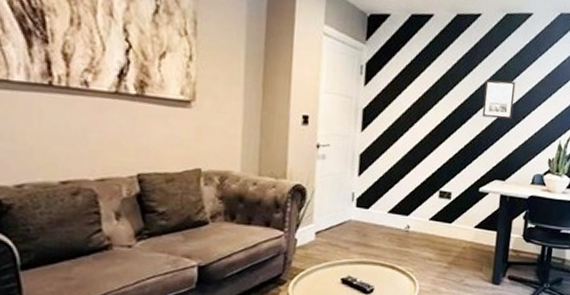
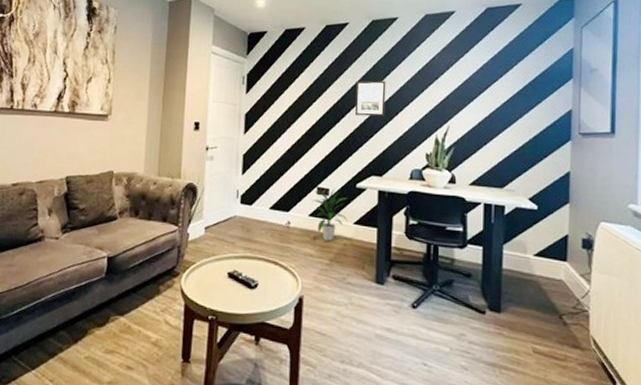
indoor plant: none [433,192,470,244] -> present [311,189,348,241]

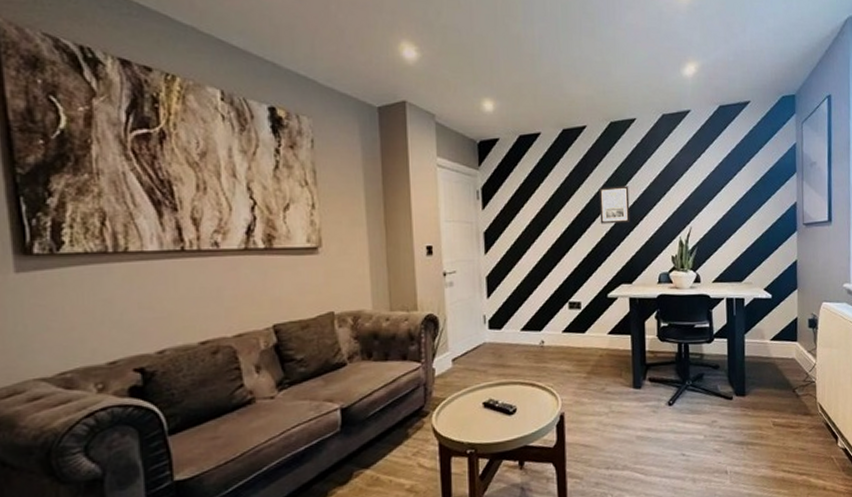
indoor plant: present [311,189,348,241] -> none [564,301,601,354]

